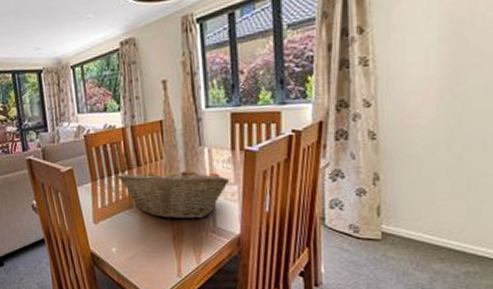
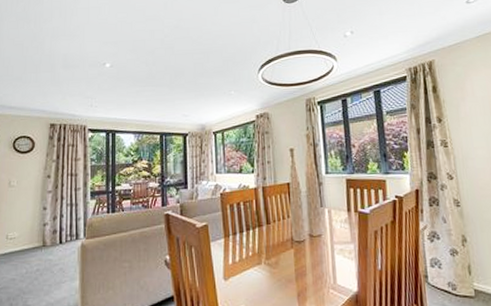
fruit basket: present [118,166,230,220] -> none [249,225,347,277]

